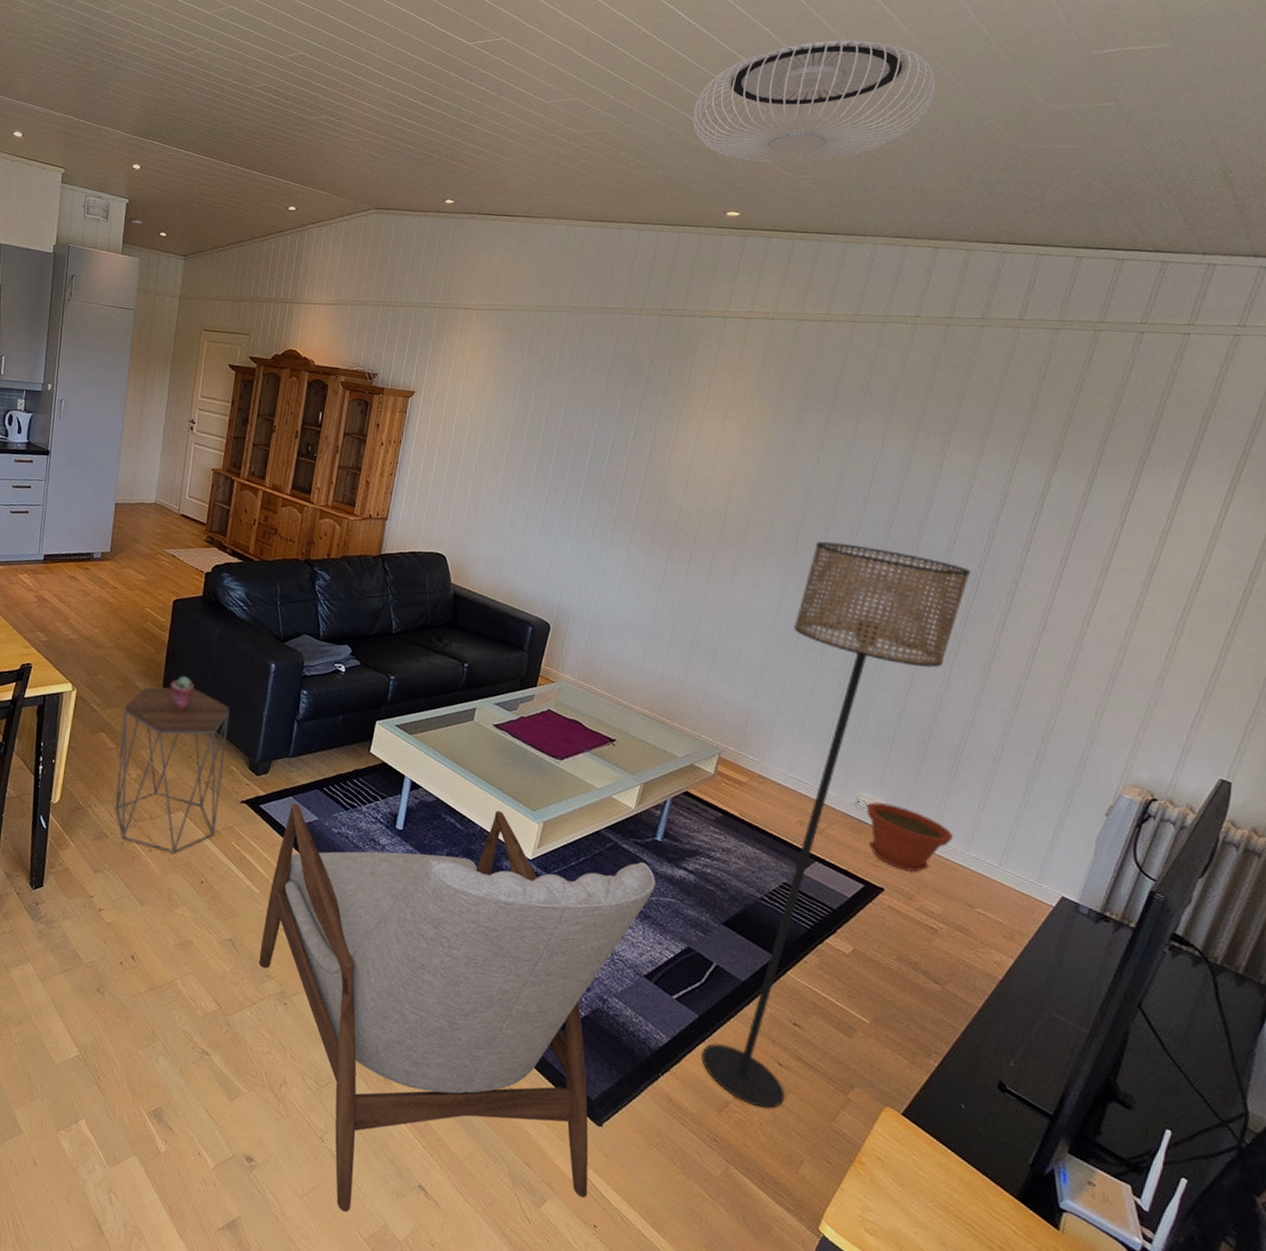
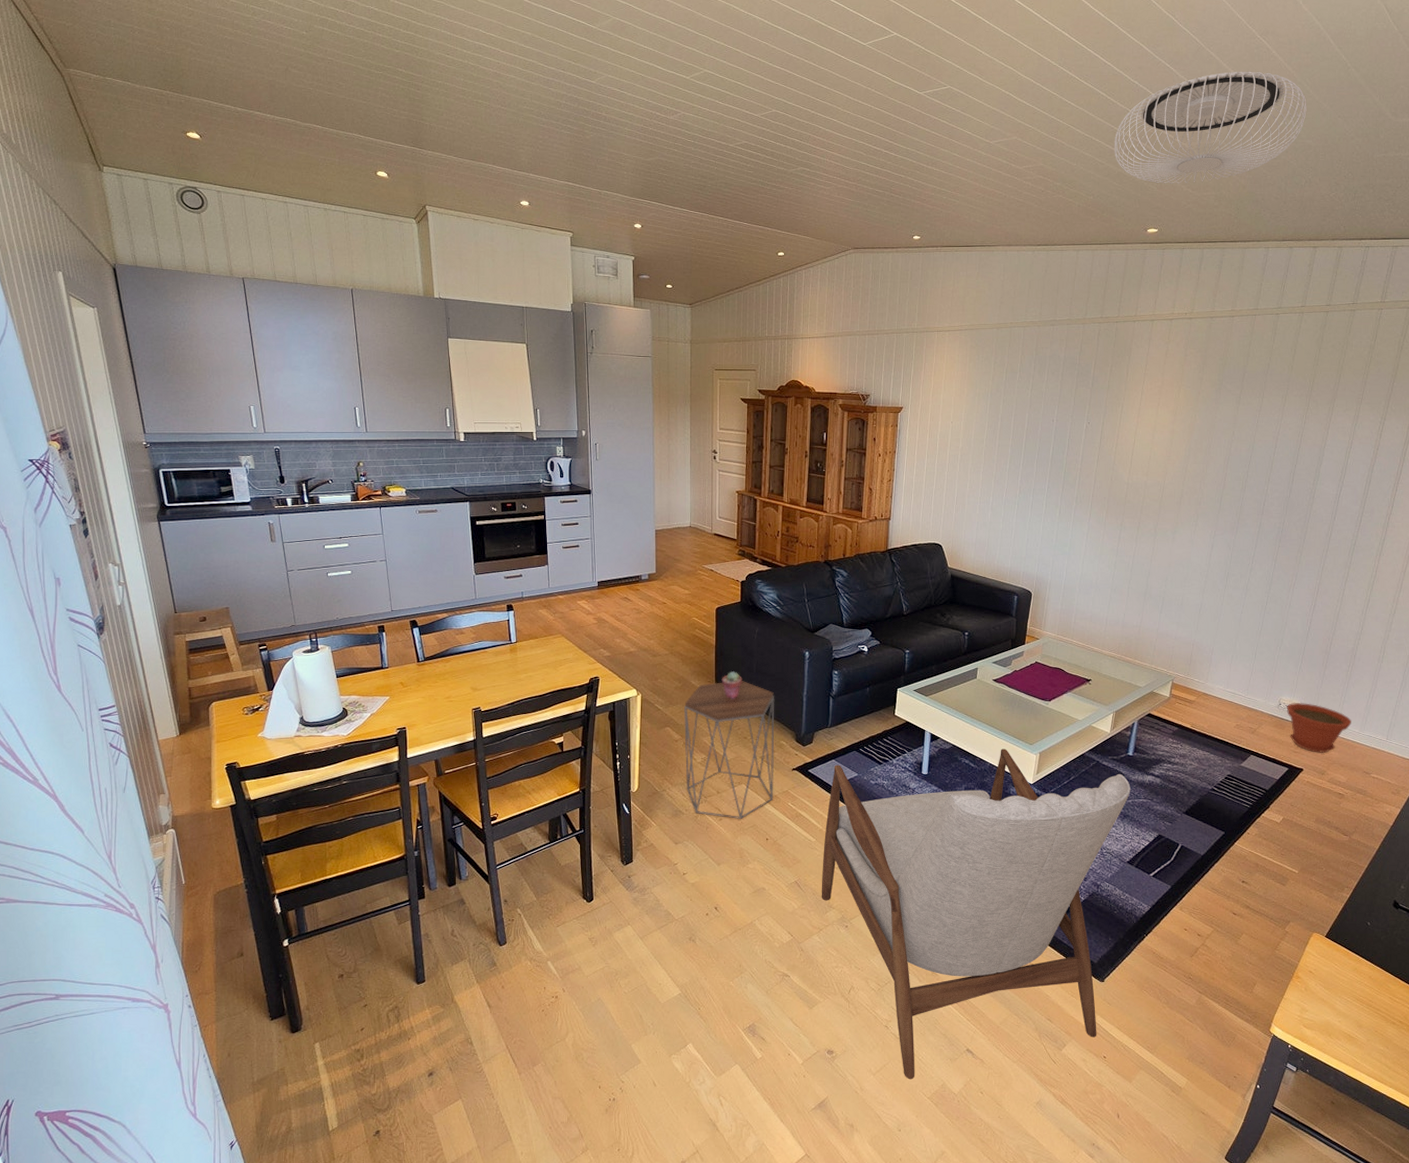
floor lamp: present [702,541,971,1109] -> none [1175,500,1354,948]

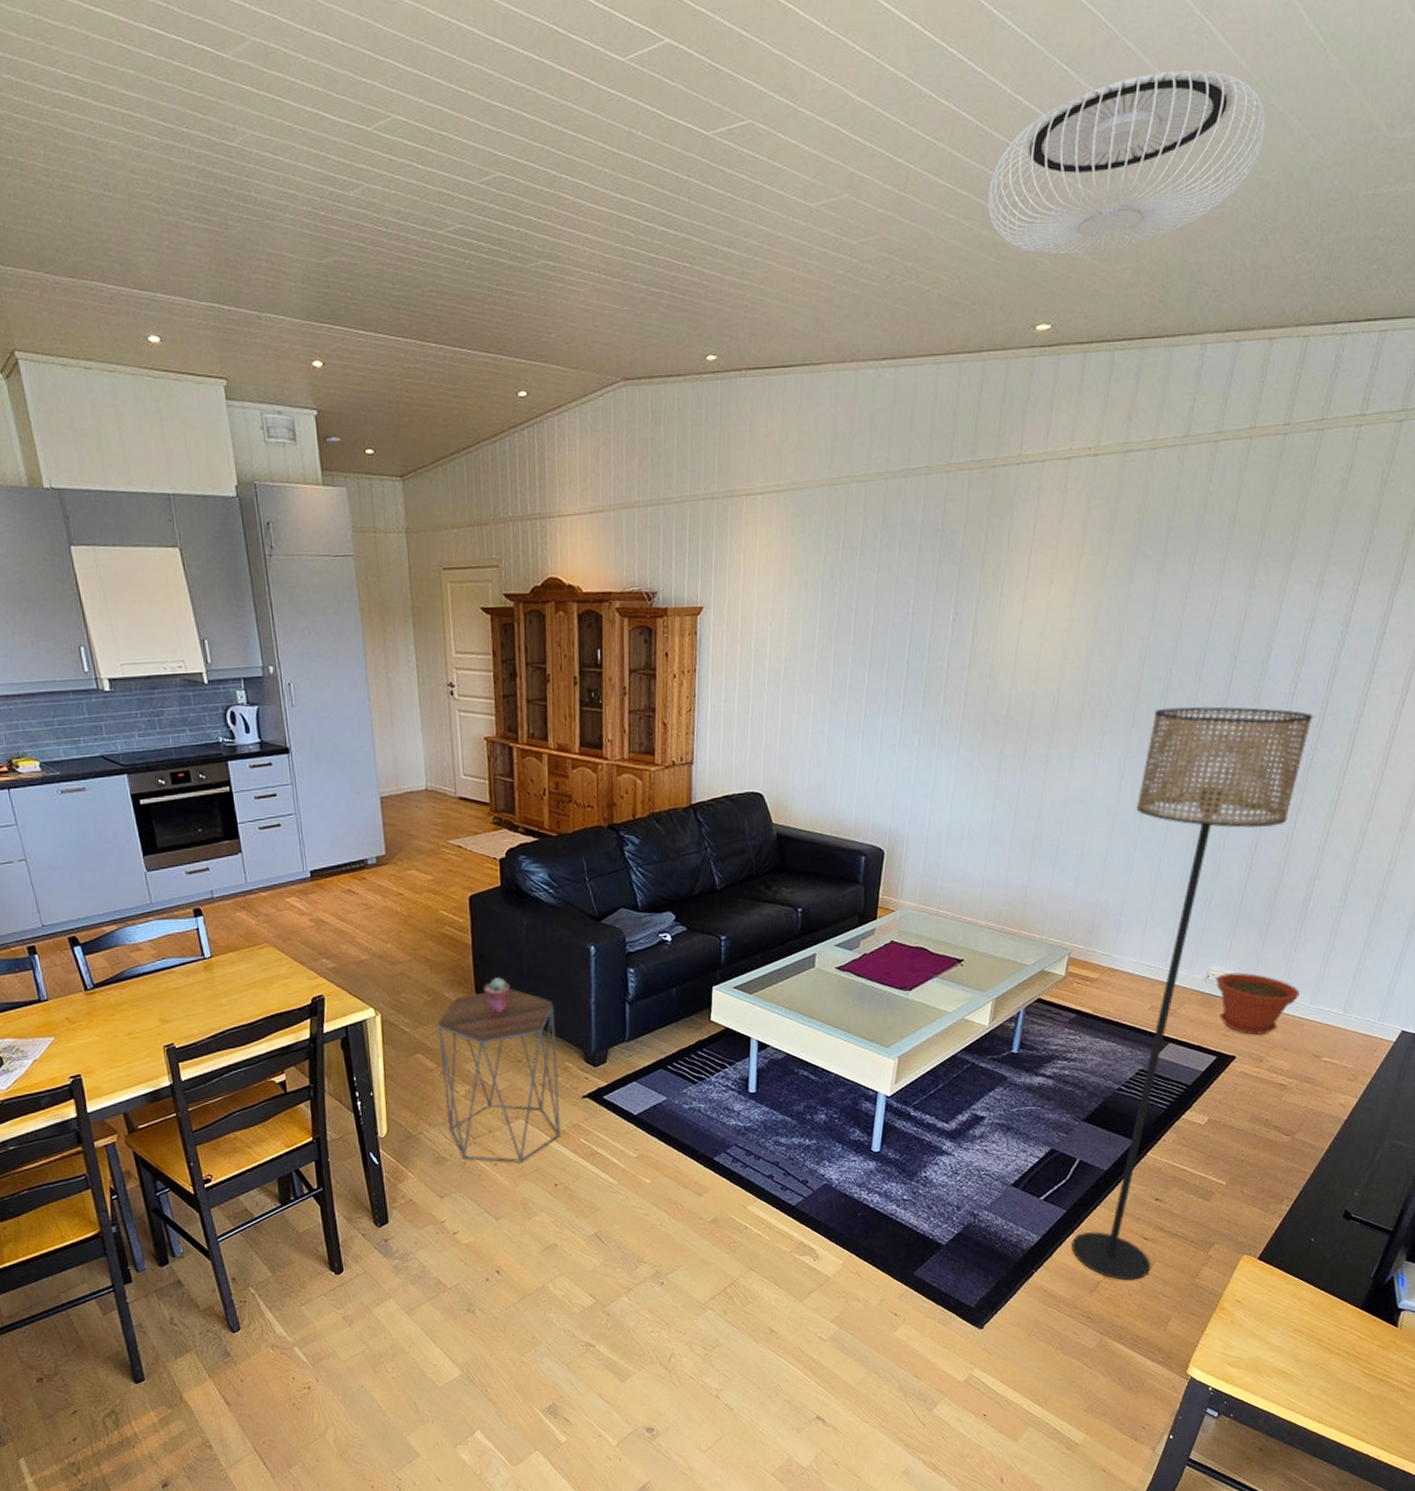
armchair: present [821,749,1131,1080] -> none [627,1054,1015,1455]
floor lamp: none [1175,500,1354,948] -> present [1072,706,1313,1281]

